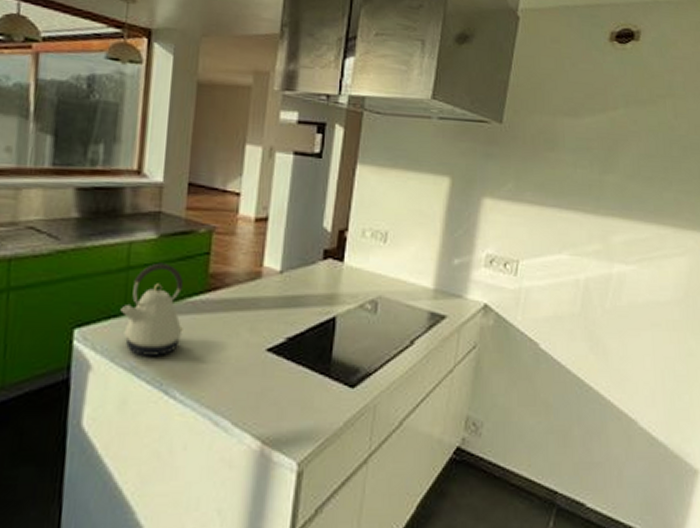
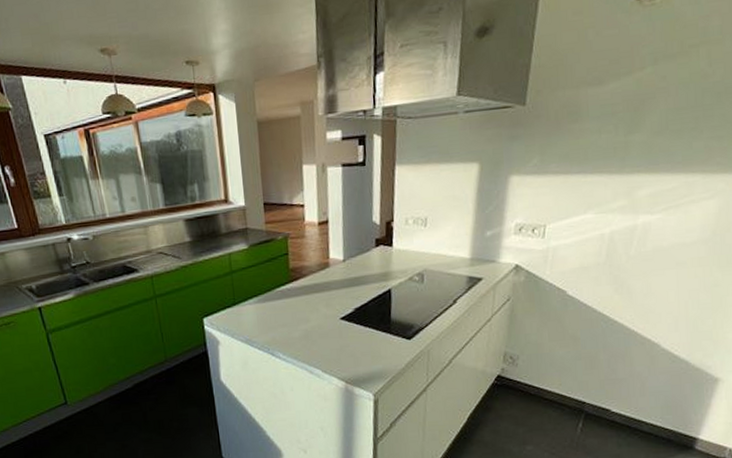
kettle: present [120,262,183,356] -> none [232,265,278,332]

